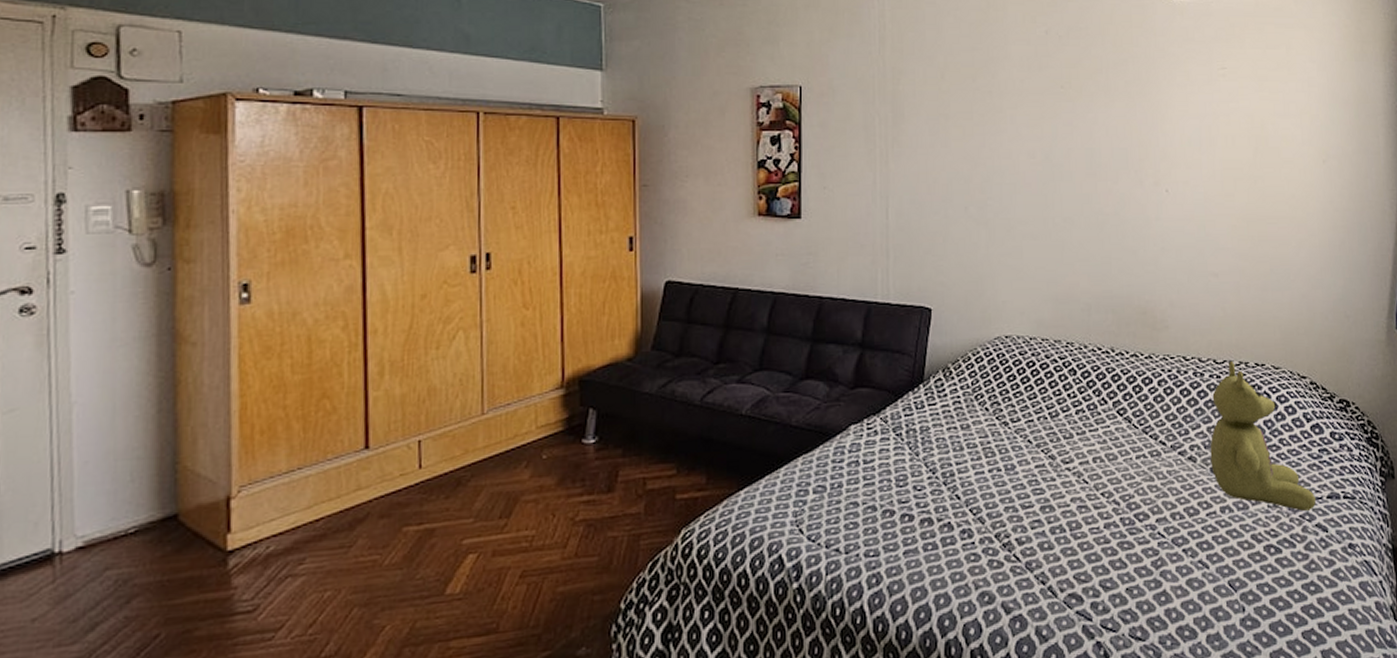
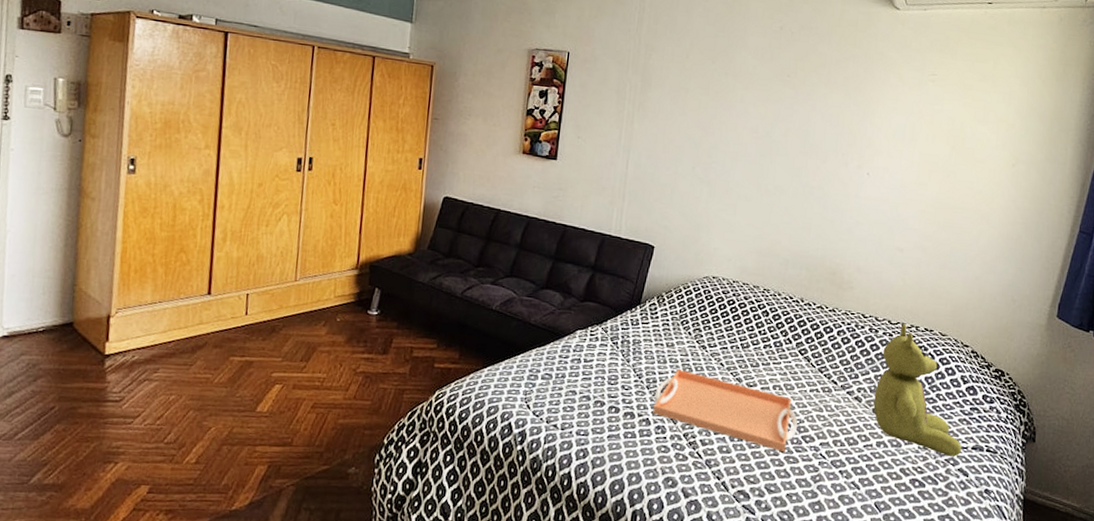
serving tray: none [954,455,1127,538] -> present [653,369,797,453]

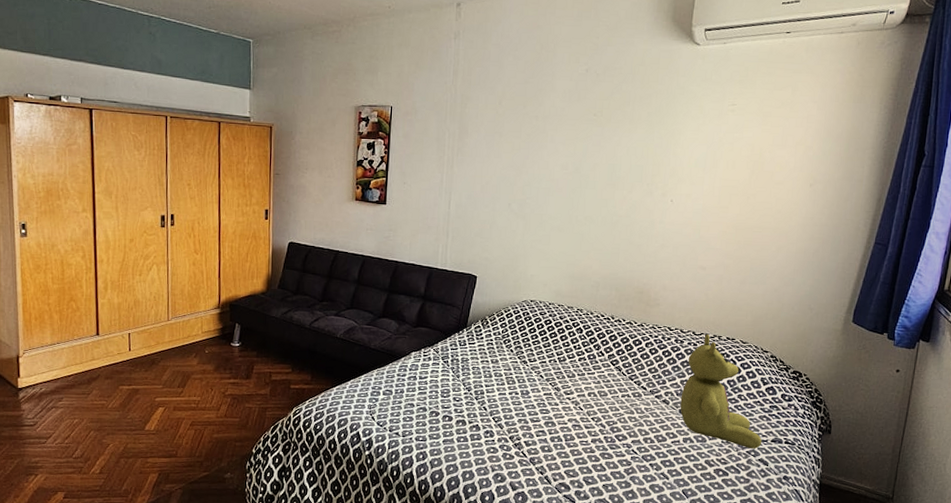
serving tray: present [653,369,797,453] -> none [482,382,611,450]

